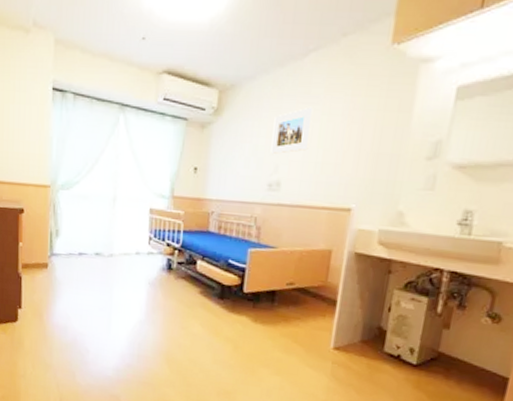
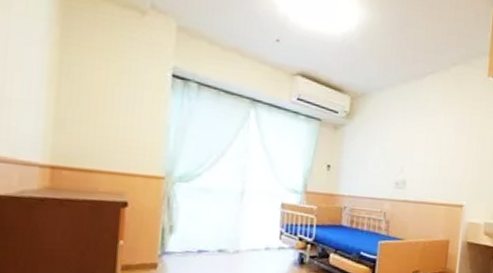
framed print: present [270,106,314,154] -> none [397,119,432,157]

